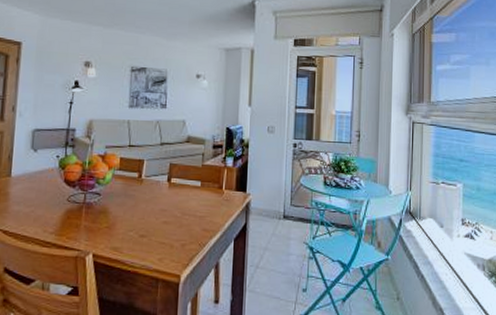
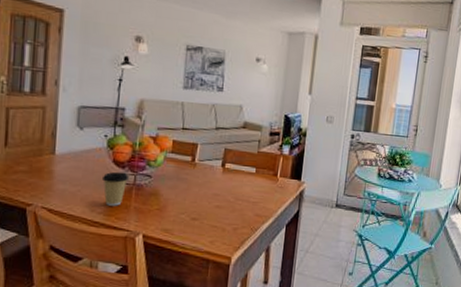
coffee cup: none [53,191,79,226] -> present [101,171,129,206]

